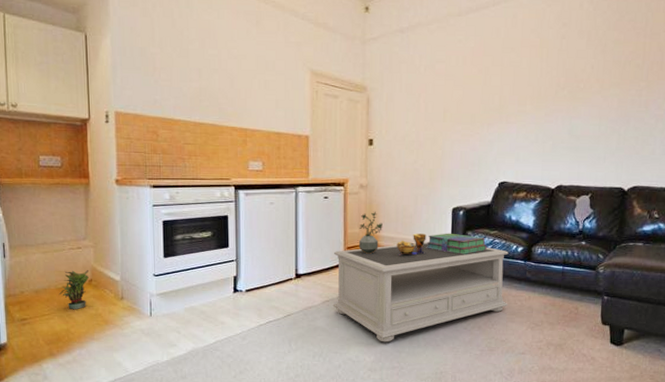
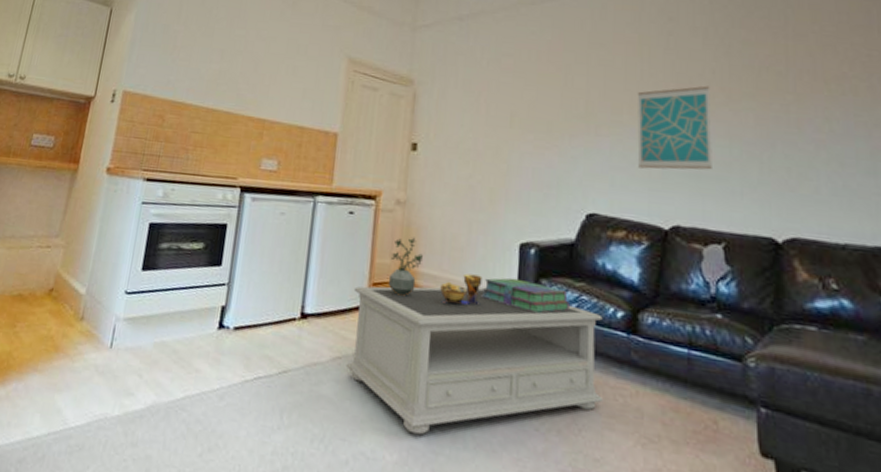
potted plant: present [58,269,89,310] -> none [11,274,52,327]
wall art: none [536,78,589,146] -> present [637,86,712,170]

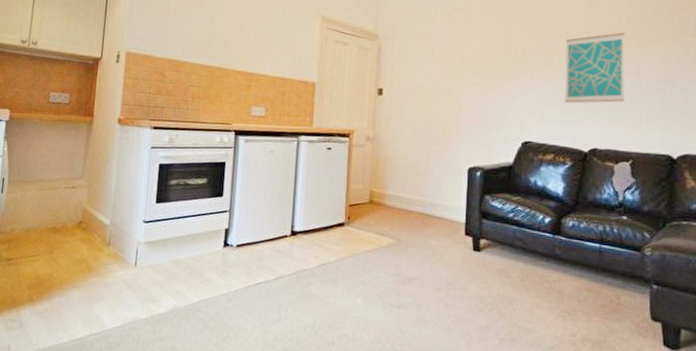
coffee table: present [347,286,604,435] -> none [330,204,534,320]
potted plant: present [388,237,423,297] -> none [361,166,389,214]
decorative bowl: present [440,273,482,306] -> none [404,194,438,219]
stack of books: present [481,277,569,314] -> none [437,195,508,223]

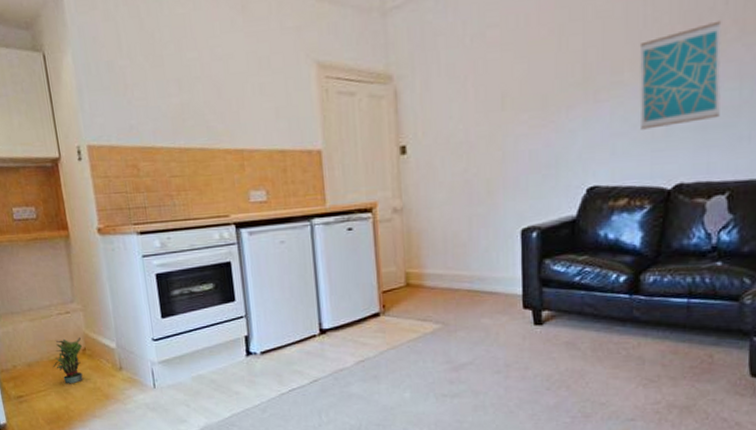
potted plant: none [47,210,80,253] -> present [52,336,83,384]

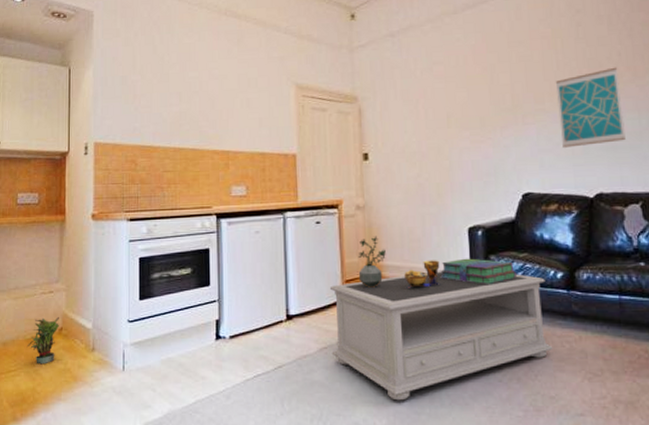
coffee table: none [365,277,608,410] -> present [329,270,553,401]
potted plant: none [395,242,427,298] -> present [357,236,386,288]
decorative bowl: none [447,266,487,298] -> present [404,260,440,288]
stack of books: none [487,263,573,292] -> present [440,258,516,285]

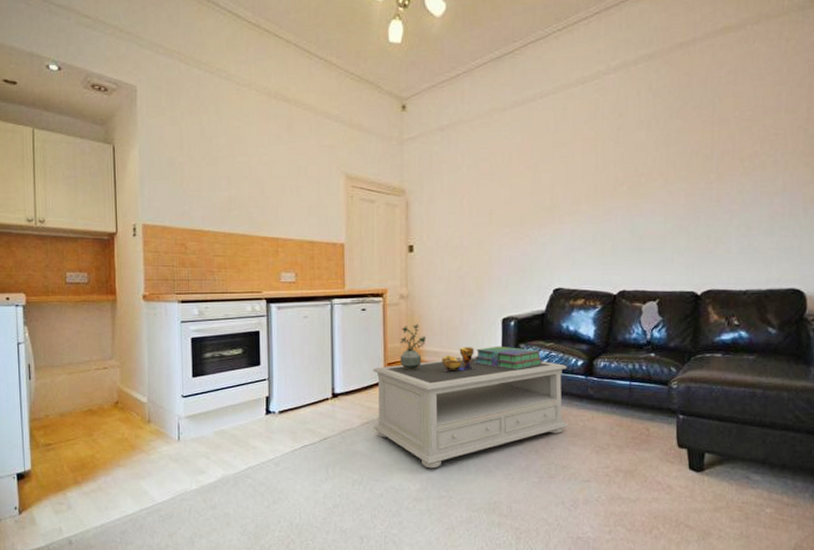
potted plant: present [26,316,59,365] -> none [84,390,115,434]
wall art: present [555,67,626,148] -> none [592,172,652,247]

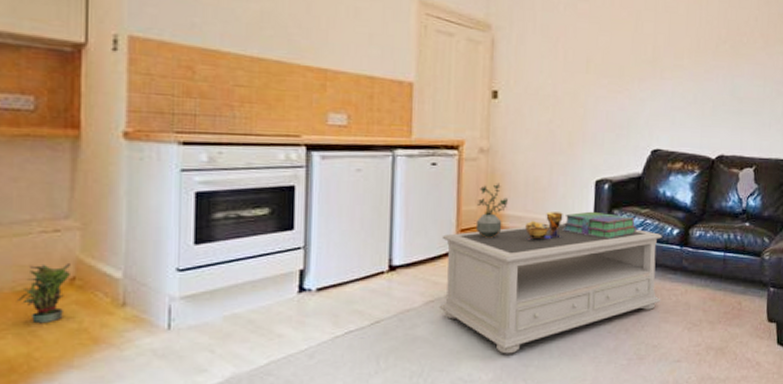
potted plant: none [84,390,115,434] -> present [16,262,70,324]

